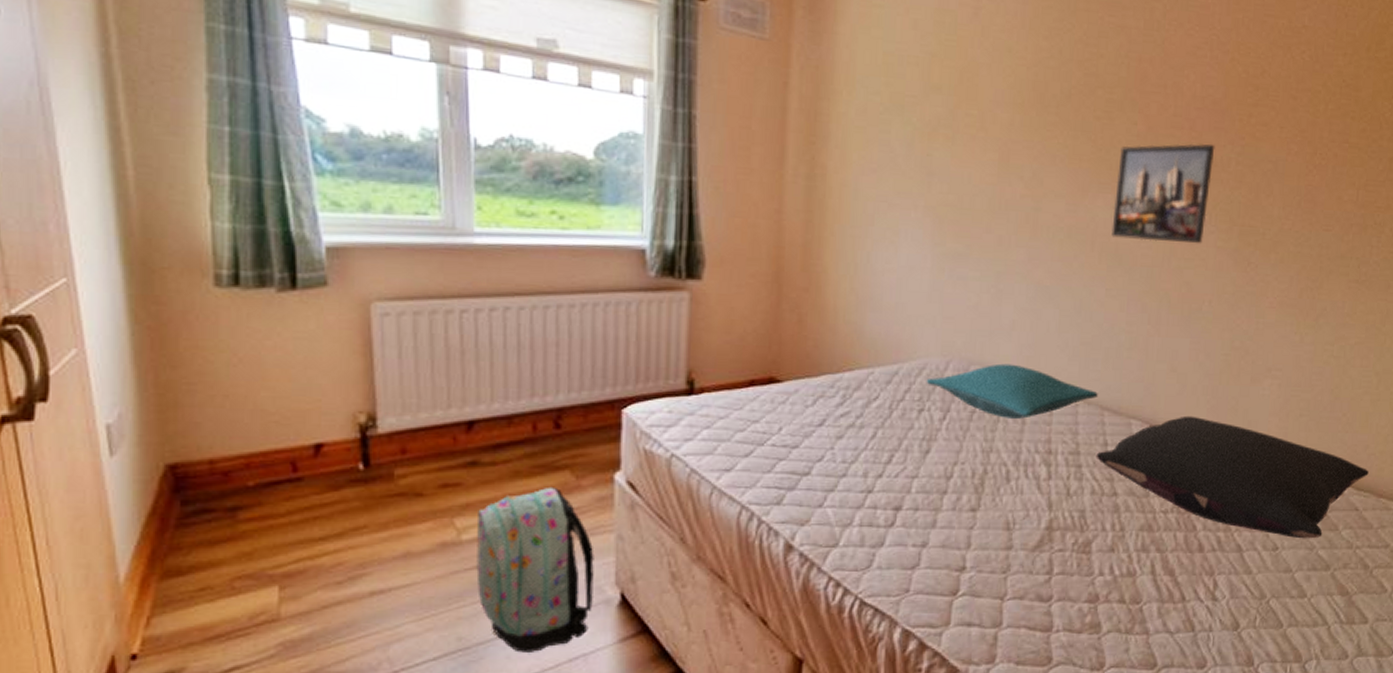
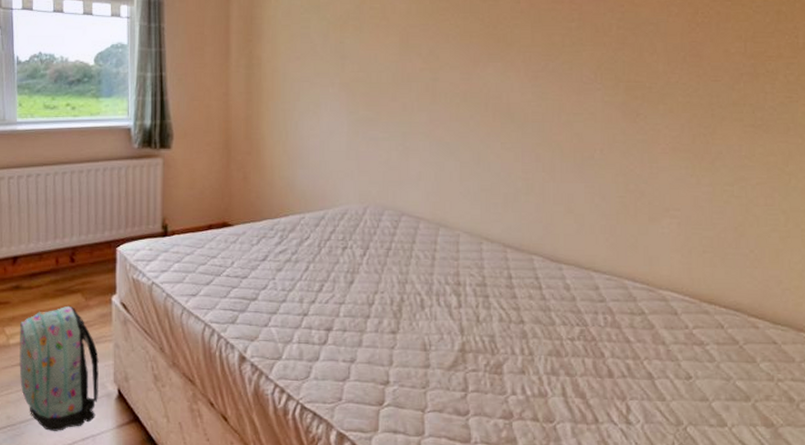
pillow: present [926,363,1098,419] -> none [348,208,500,255]
pillow: present [1096,415,1369,539] -> none [501,252,785,370]
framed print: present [1111,143,1215,244] -> none [503,13,596,100]

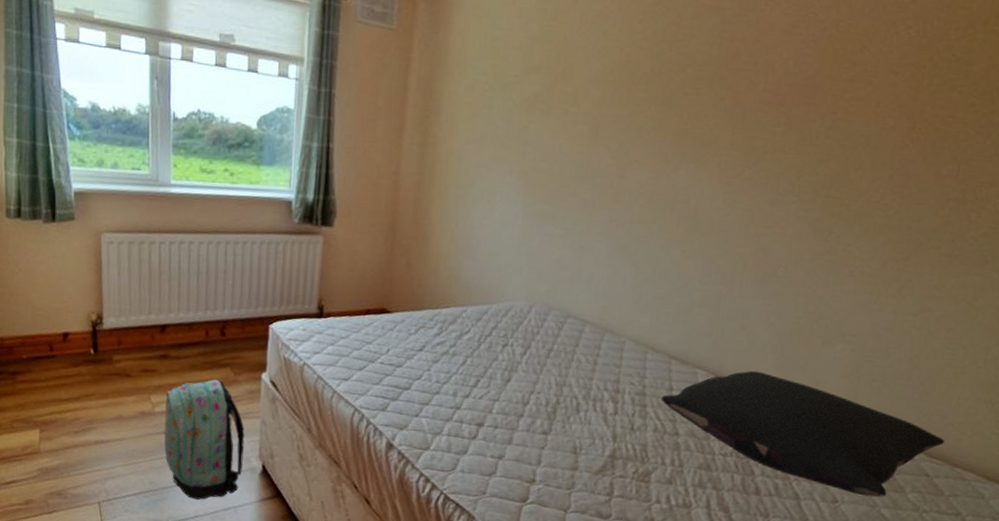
pillow: none [501,252,785,370] -> present [660,370,945,498]

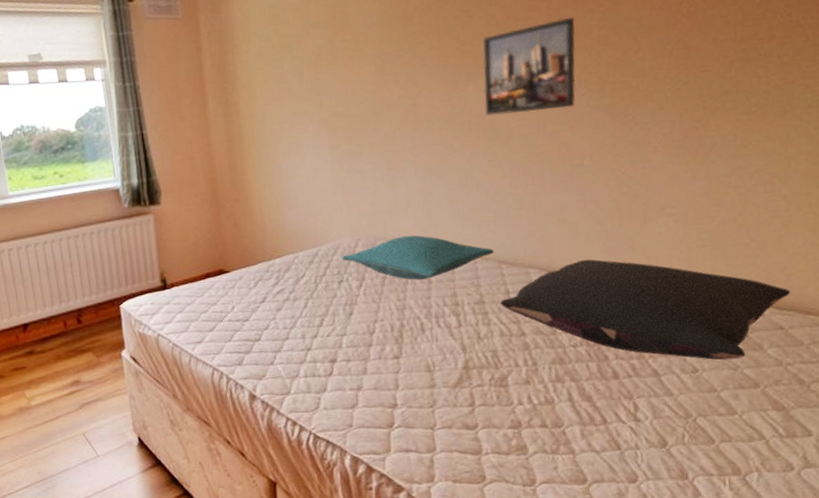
backpack: present [164,379,245,500] -> none [38,364,121,481]
pillow: none [511,310,667,360] -> present [341,235,494,280]
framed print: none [691,118,804,213] -> present [483,17,576,116]

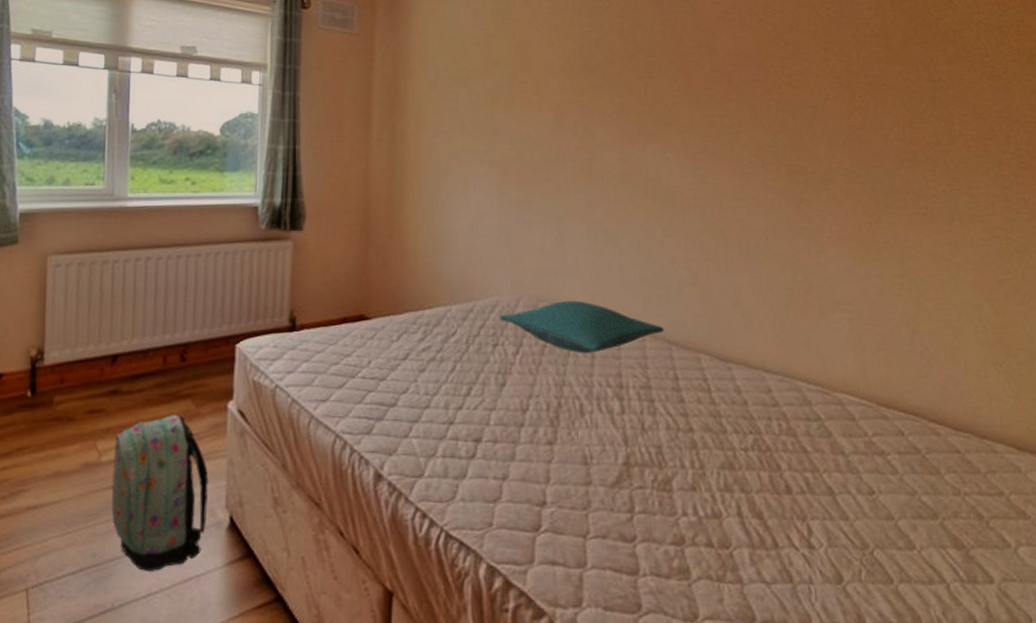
backpack: none [38,364,121,481] -> present [111,414,209,571]
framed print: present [483,17,576,116] -> none [662,94,754,185]
pillow: present [500,259,790,360] -> none [667,350,965,483]

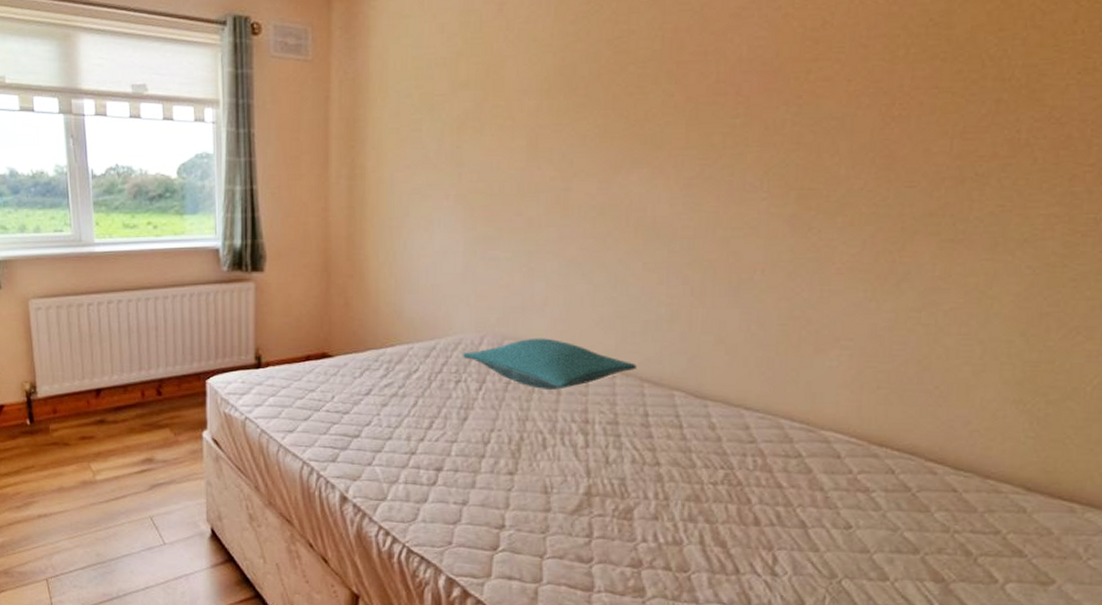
backpack: present [111,414,209,571] -> none [106,441,191,570]

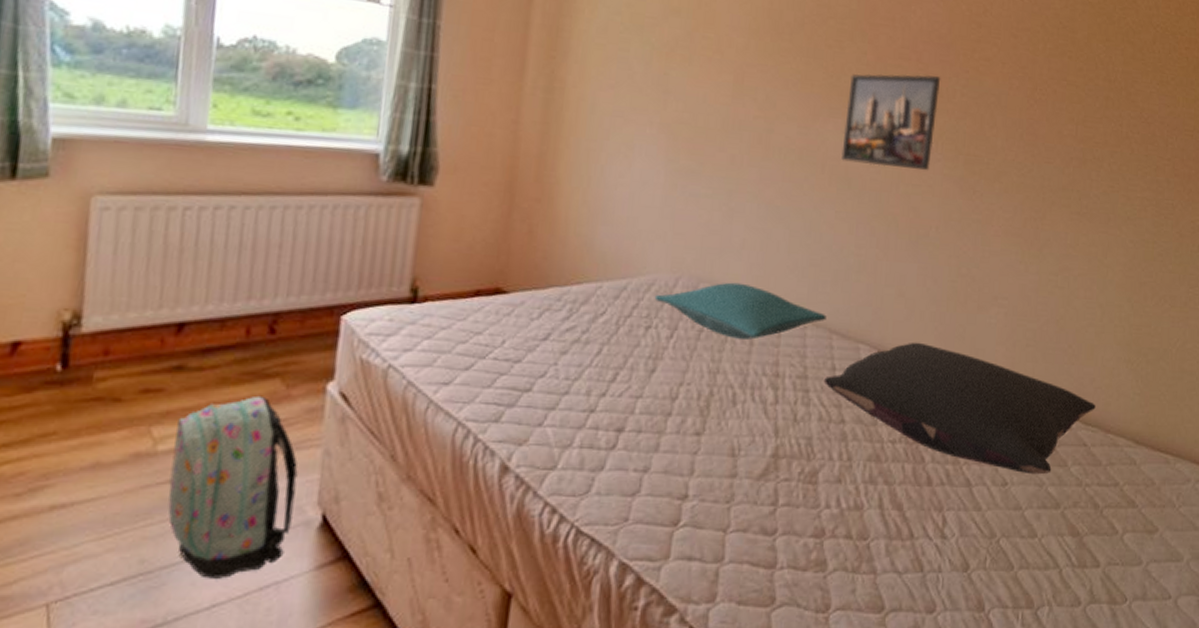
backpack: none [106,441,191,570] -> present [168,395,298,579]
pillow: none [636,387,971,520] -> present [823,342,1096,475]
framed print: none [648,106,766,213] -> present [841,73,941,171]

